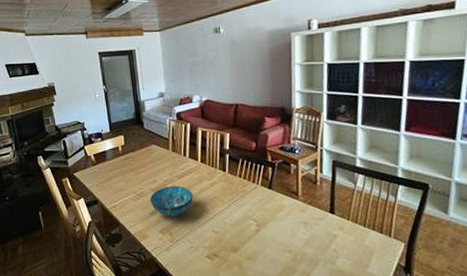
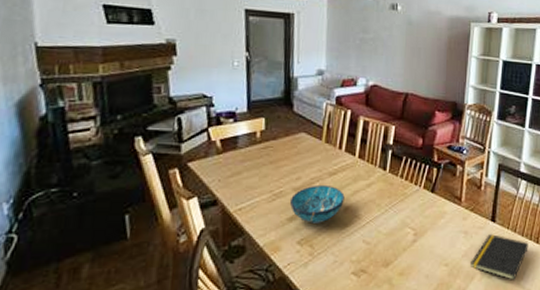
notepad: none [313,225,372,267] -> present [470,234,529,280]

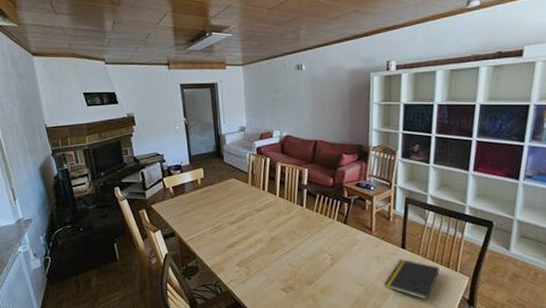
decorative bowl: present [289,184,345,223] -> none [227,219,271,250]

